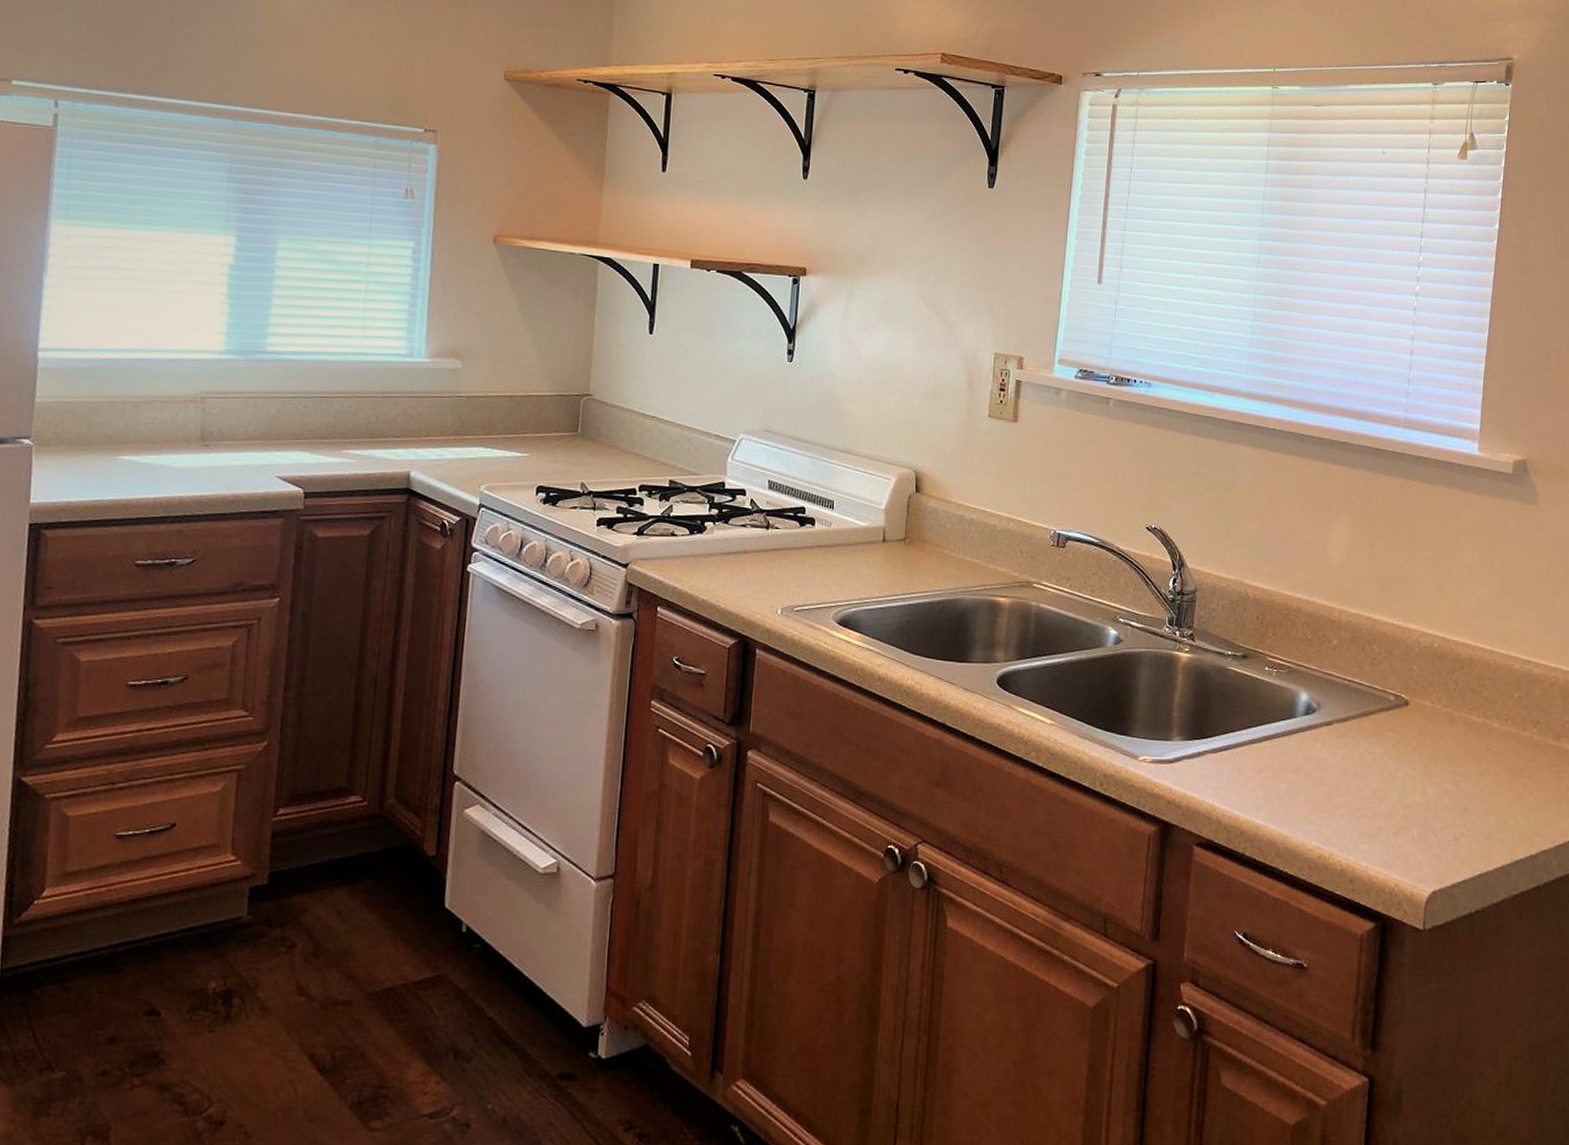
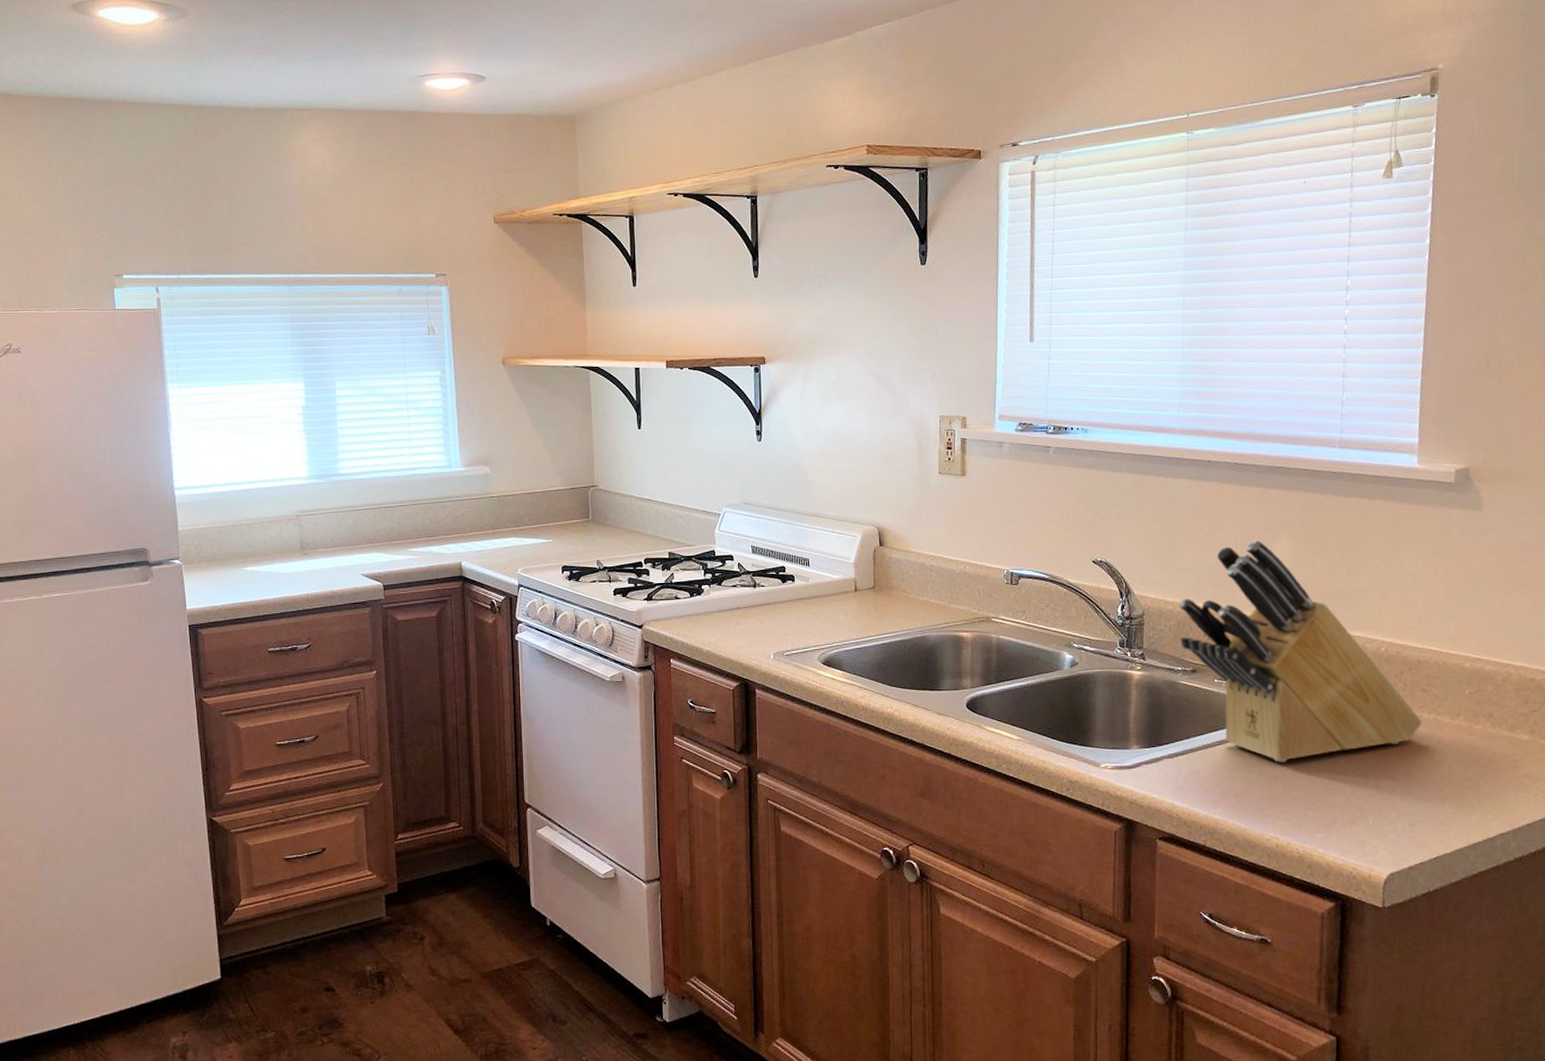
knife block: none [1232,517,1472,763] -> present [1179,540,1423,762]

